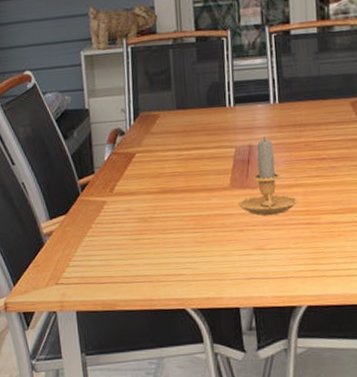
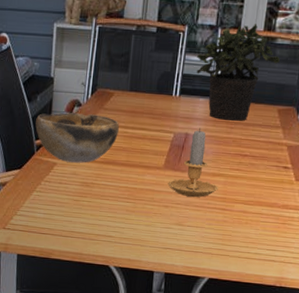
decorative bowl: none [76,141,172,199] -> present [35,112,119,163]
potted plant: none [245,15,342,124] -> present [196,24,280,121]

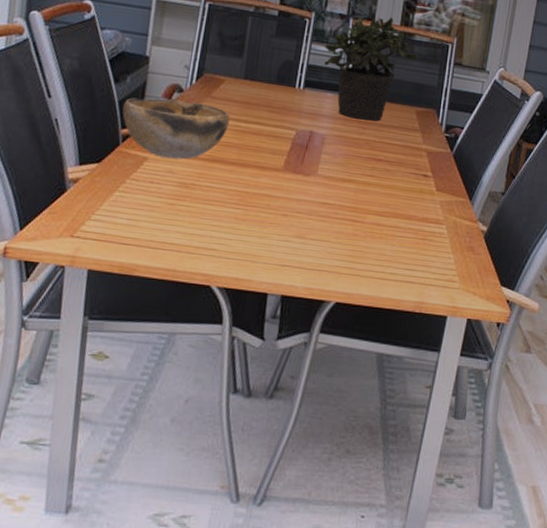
candle: present [168,128,218,198] -> none [287,126,348,206]

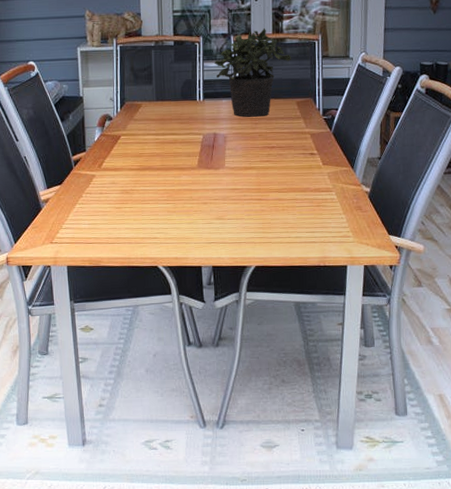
decorative bowl: present [122,97,230,160] -> none [71,126,150,173]

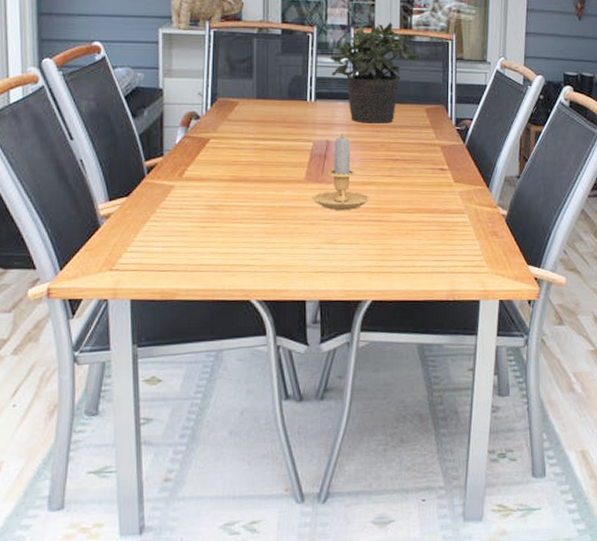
candle: none [203,127,252,192] -> present [312,133,371,211]

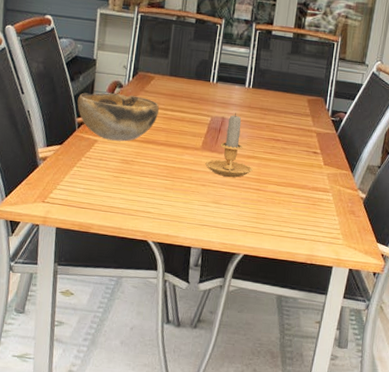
decorative bowl: none [144,127,247,183] -> present [77,93,159,142]
potted plant: present [329,22,421,123] -> none [232,21,309,108]

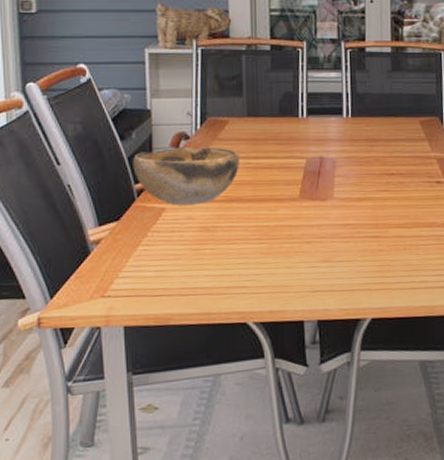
candle: present [205,113,253,178] -> none [307,149,367,228]

